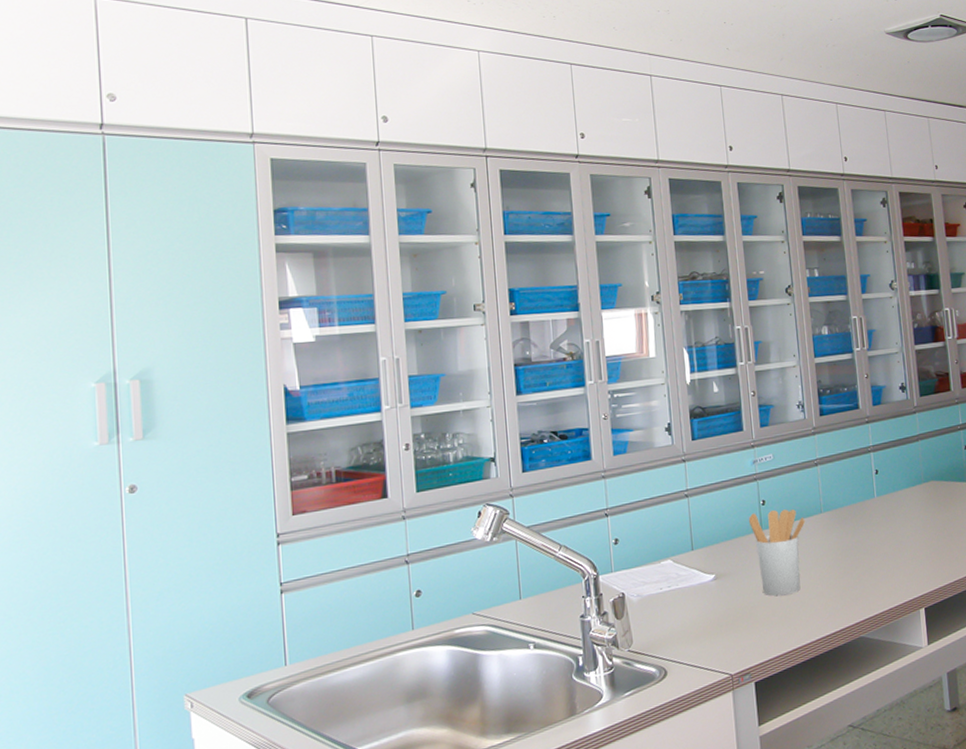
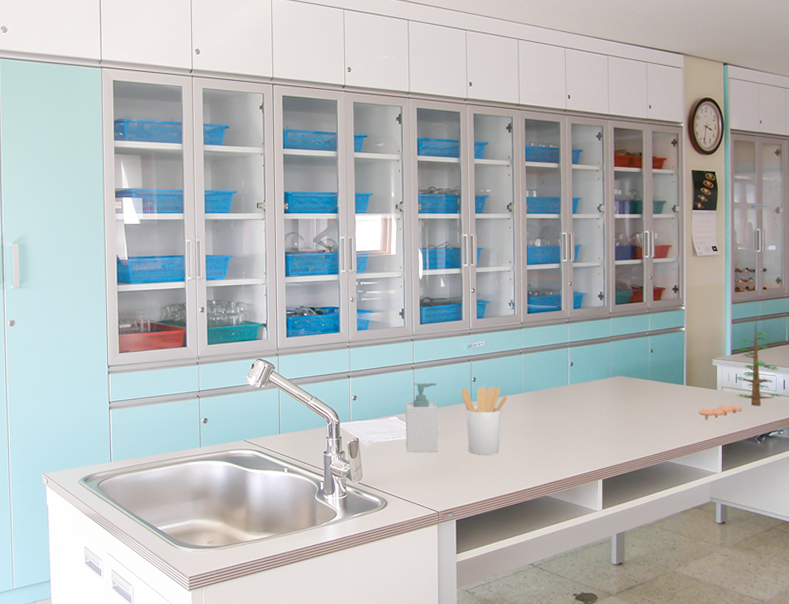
soap bottle: none [681,511,726,603] -> present [406,382,438,452]

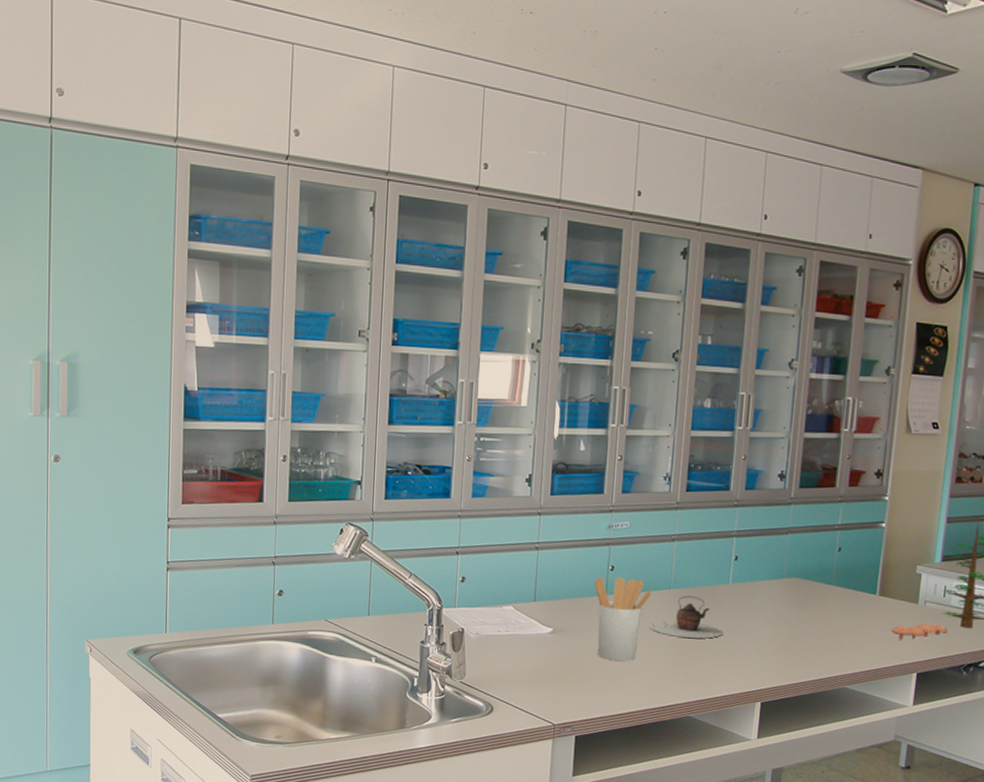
soap bottle: present [406,382,438,452] -> none [521,566,566,653]
teapot: none [507,397,567,431] -> present [648,596,723,639]

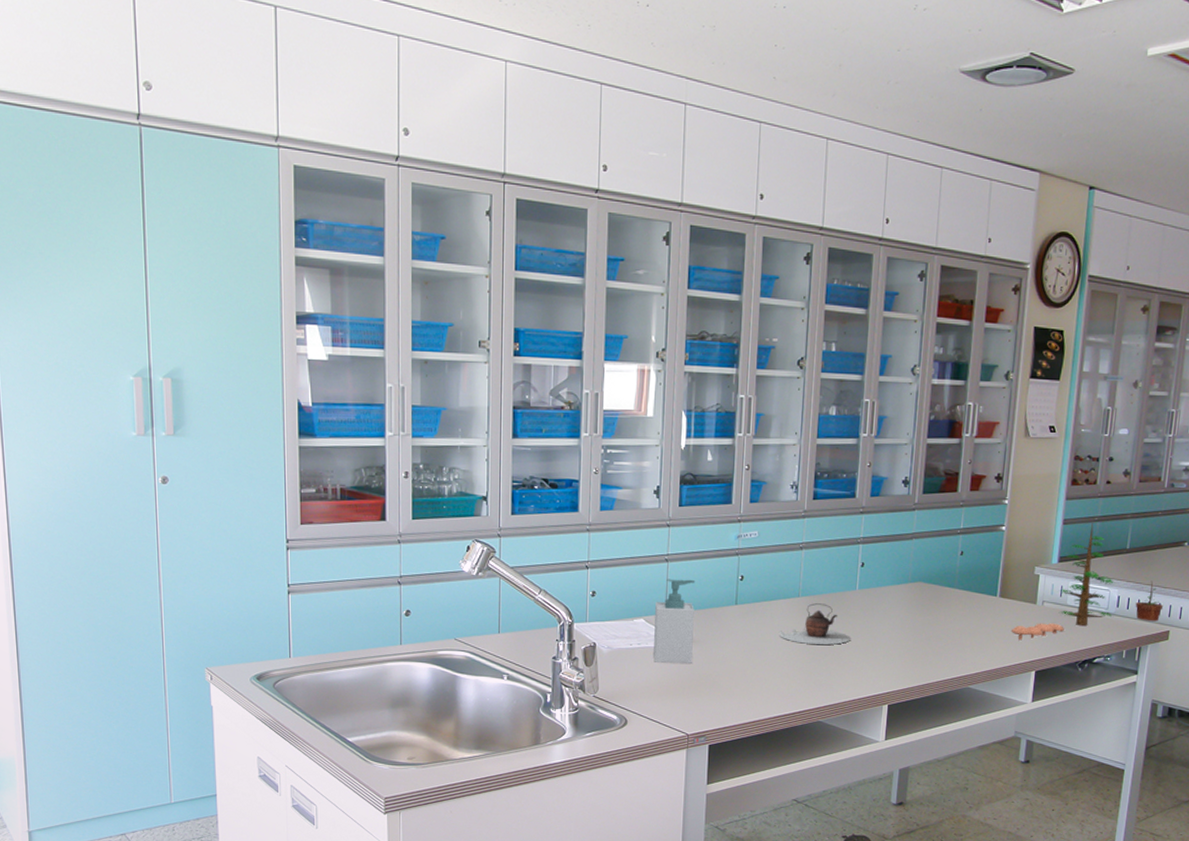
soap bottle: none [521,566,566,653] -> present [653,578,696,663]
utensil holder: present [594,577,652,662] -> none [724,586,782,670]

